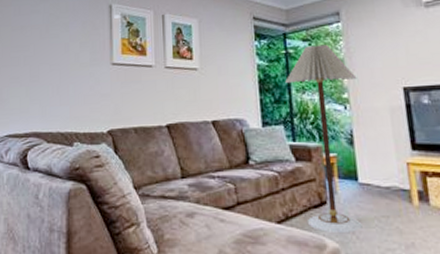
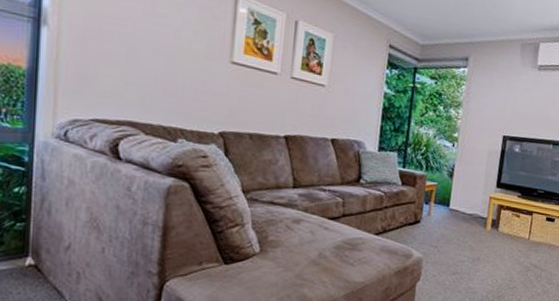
floor lamp: present [285,44,363,232] -> none [400,83,469,246]

